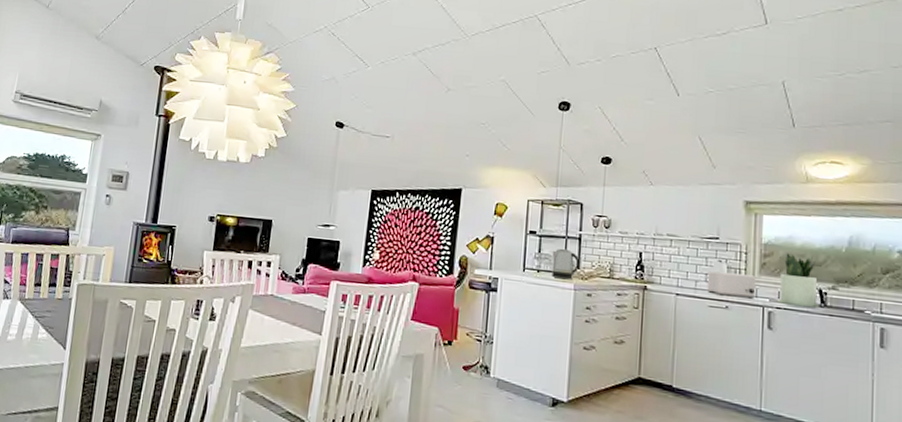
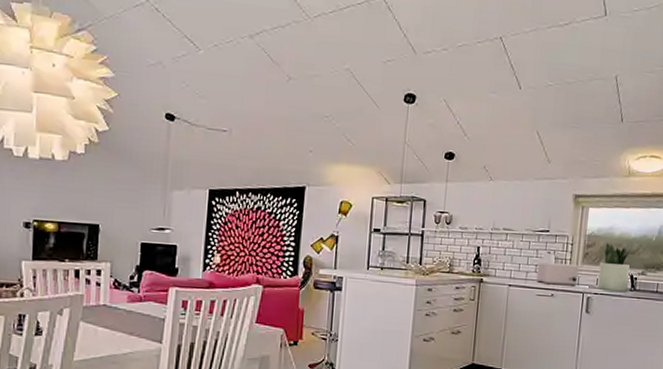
kettle: present [551,248,580,280] -> none [394,245,422,276]

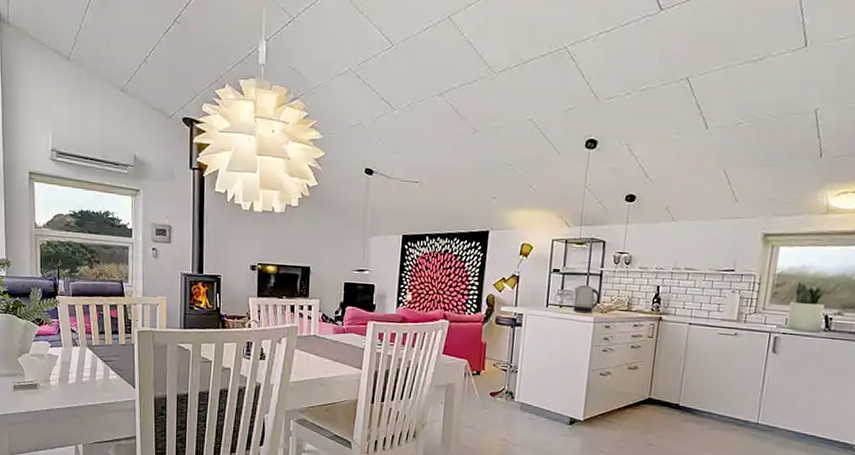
kettle: none [394,245,422,276] -> present [573,284,600,314]
toaster: present [536,262,579,288] -> none [718,301,767,327]

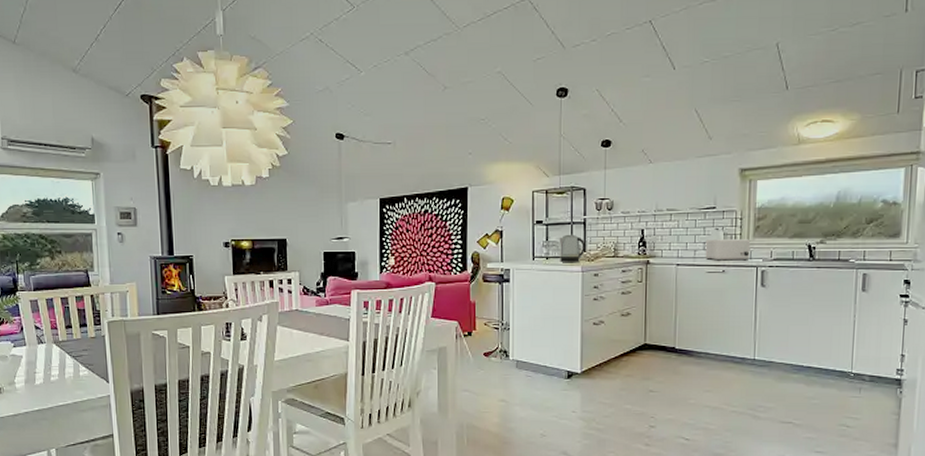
toaster: none [718,301,767,327] -> present [705,239,751,262]
planter: present [783,282,827,333] -> none [769,214,809,263]

